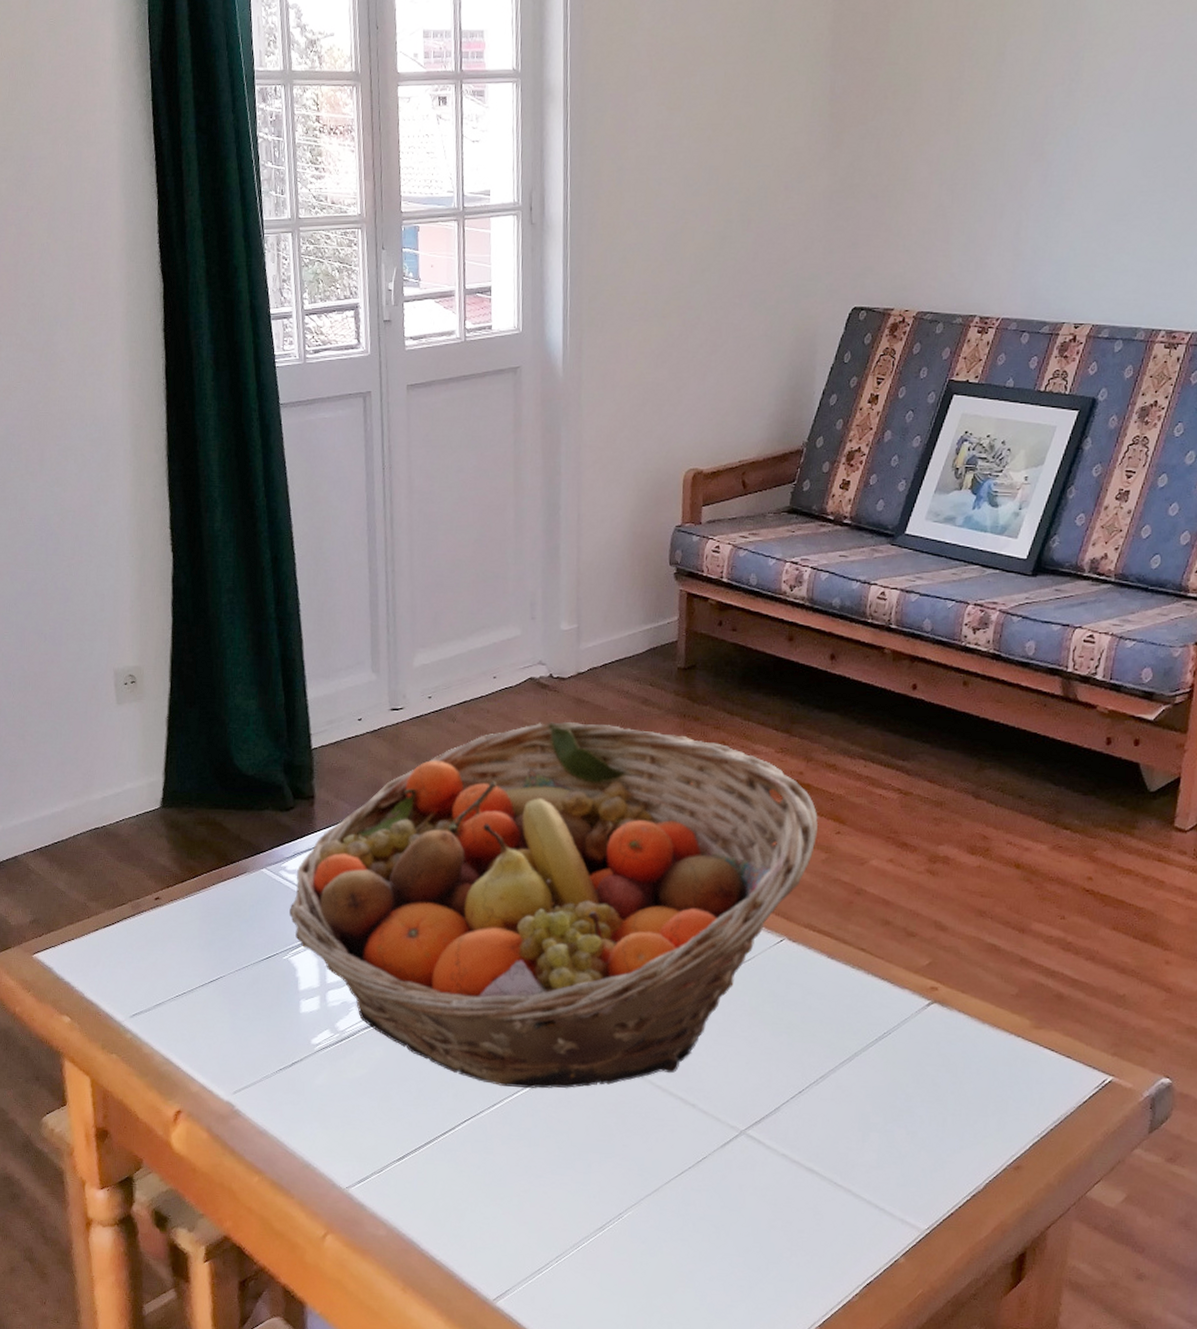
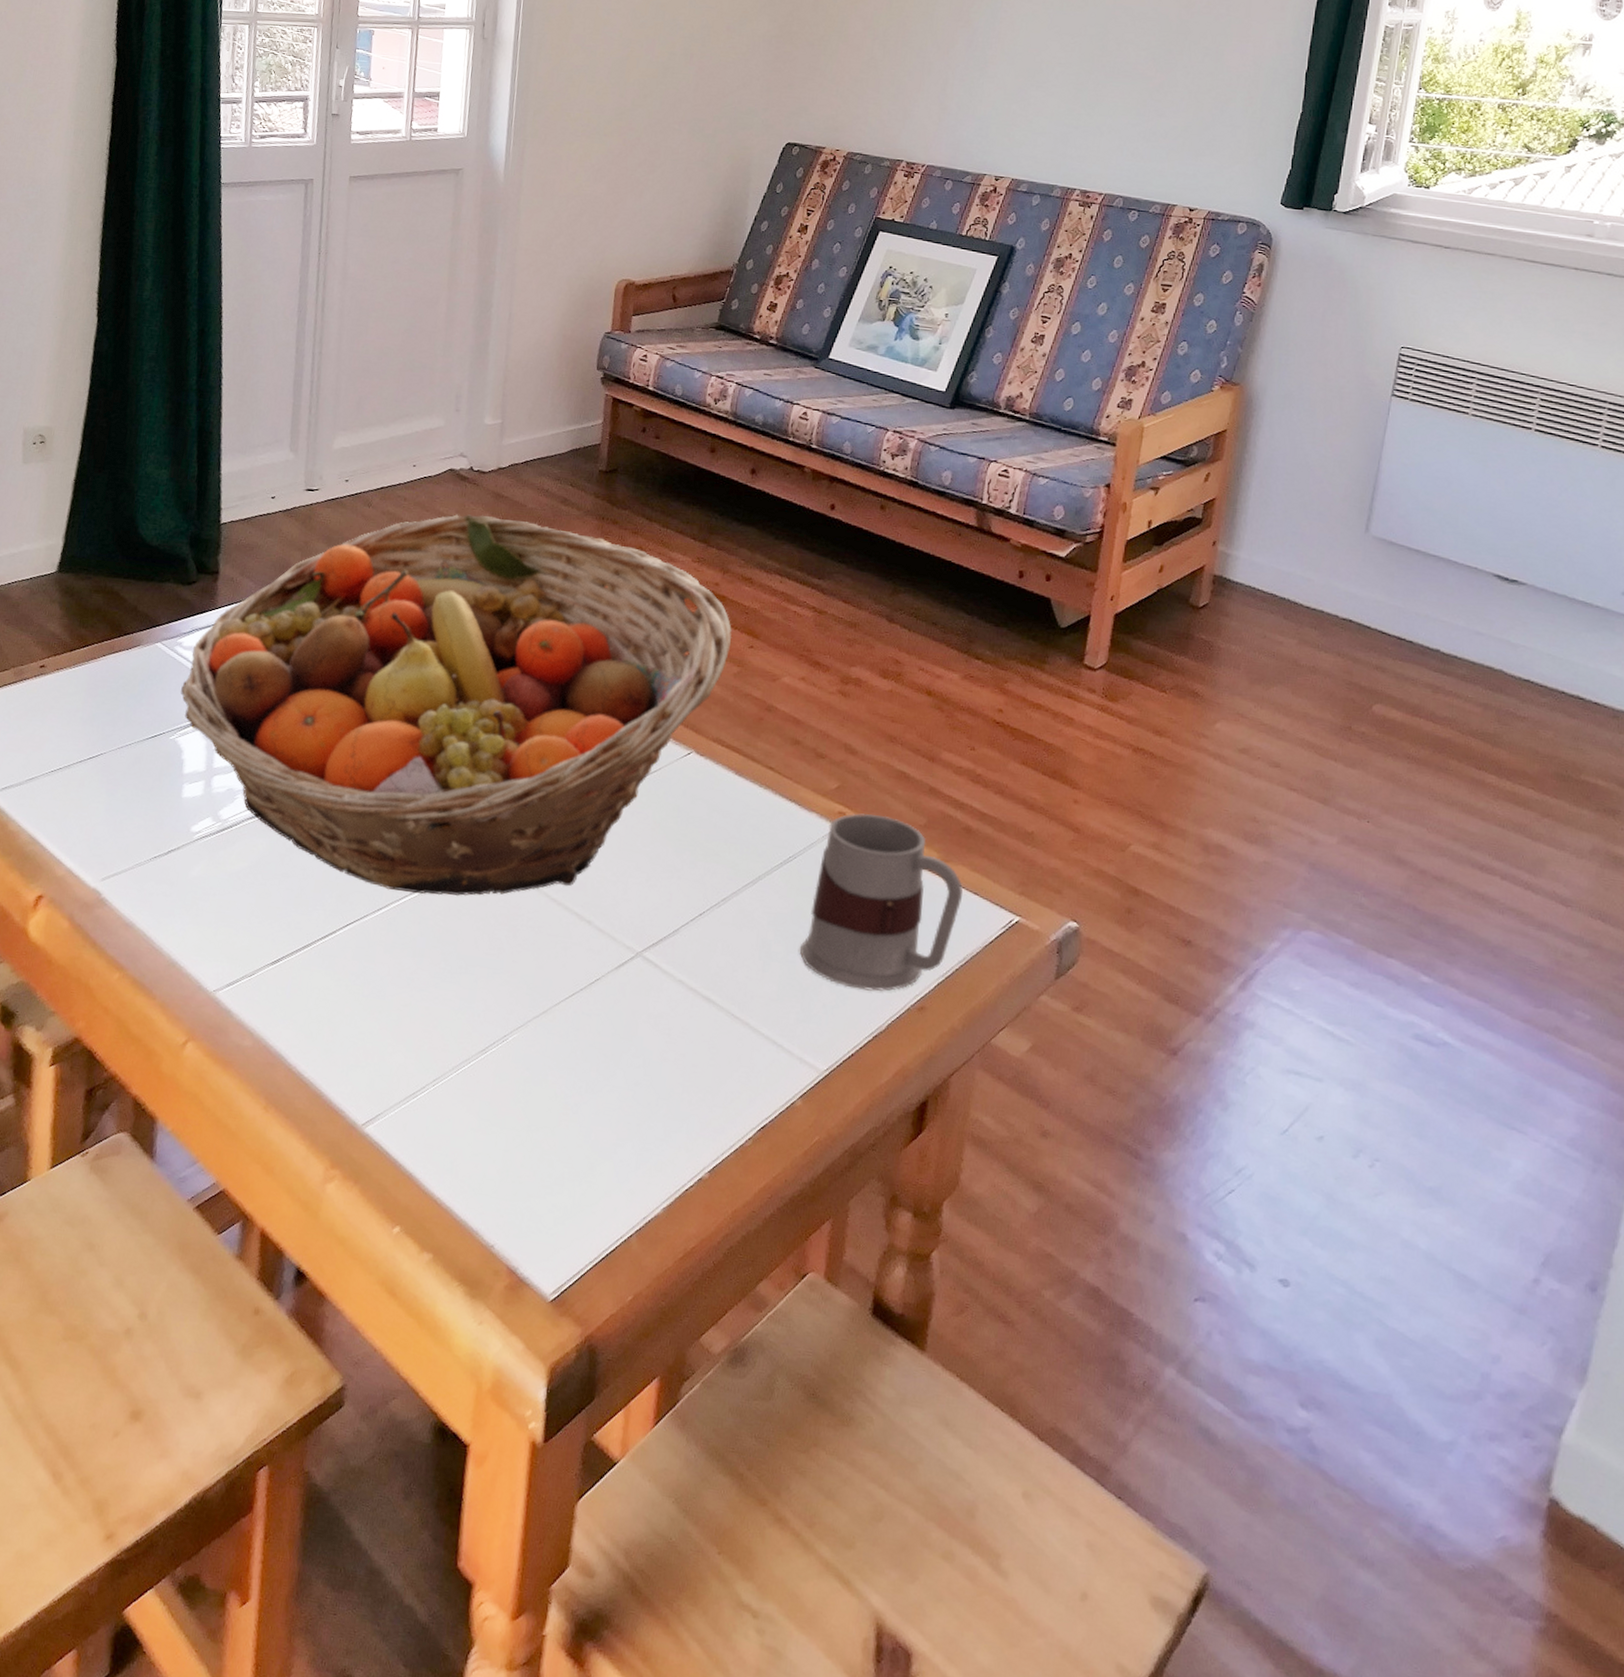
mug: none [897,987,1056,1154] -> present [799,813,963,991]

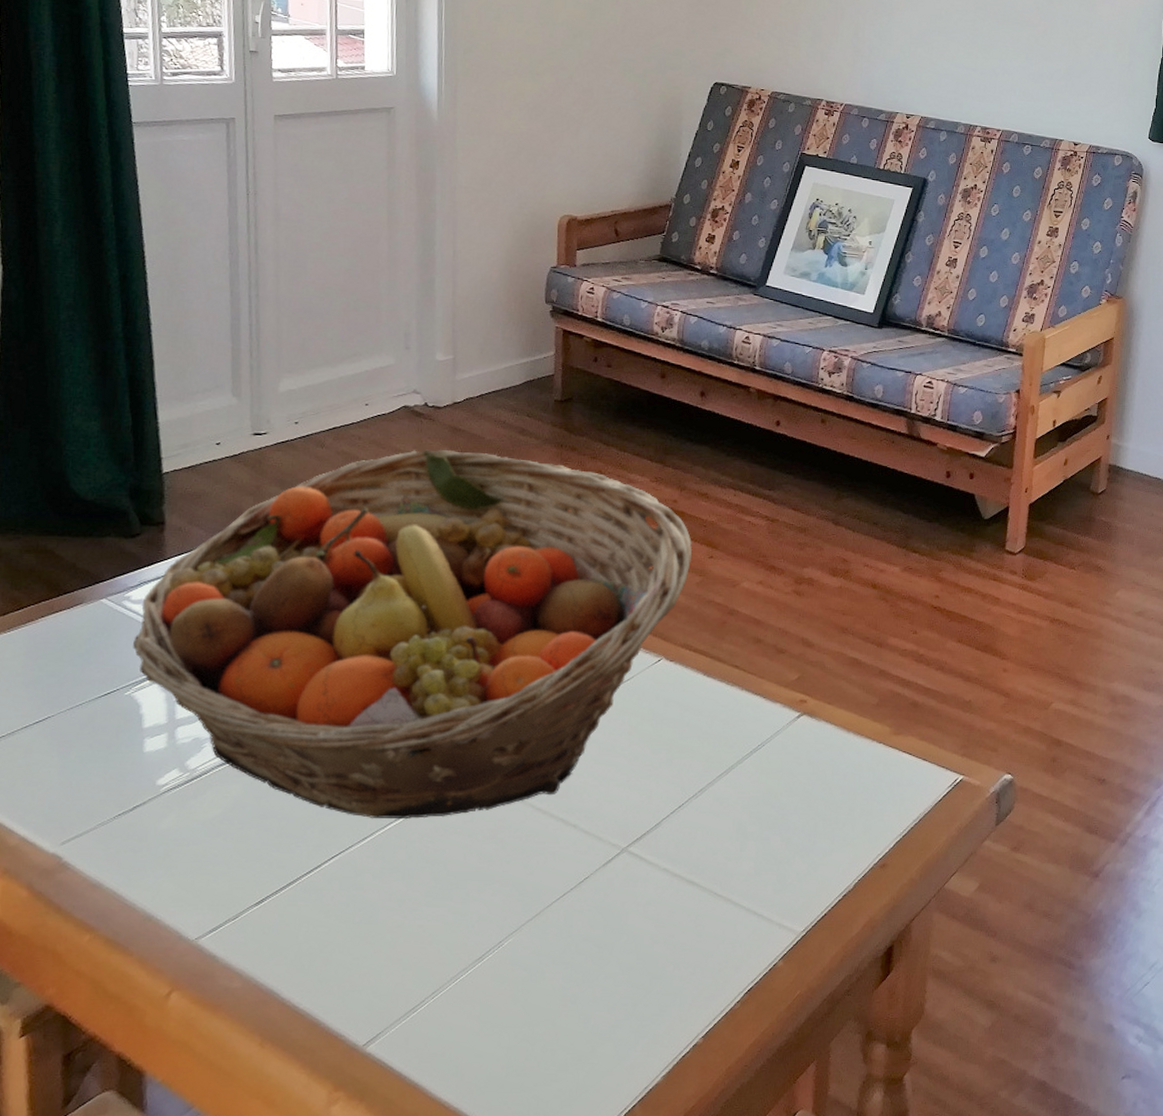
mug: present [799,813,963,991] -> none [772,699,913,856]

